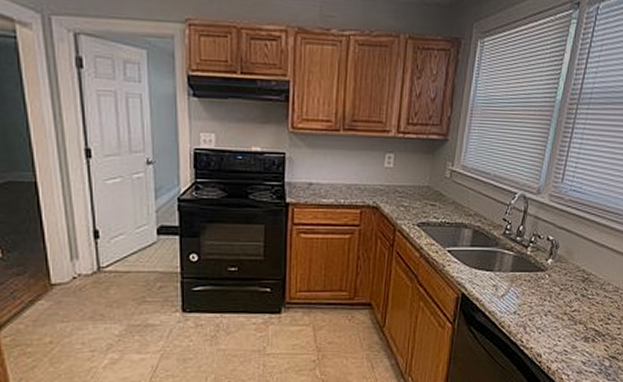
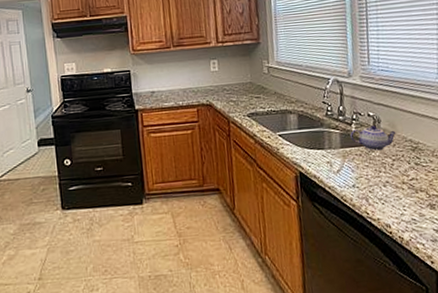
teapot: none [524,251,573,278] -> present [350,125,398,151]

